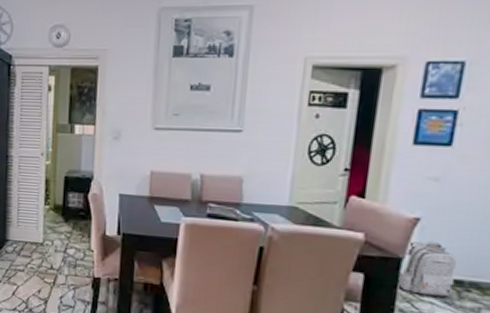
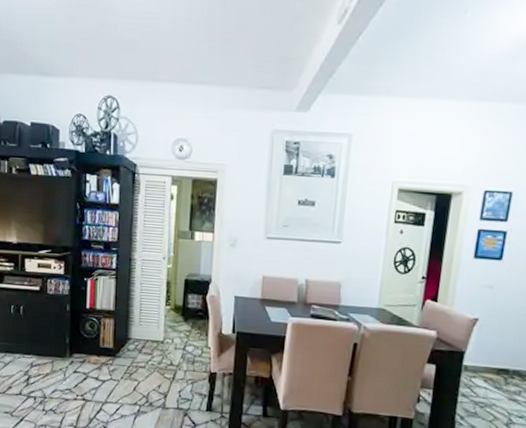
backpack: present [397,240,456,297] -> none [461,337,504,383]

